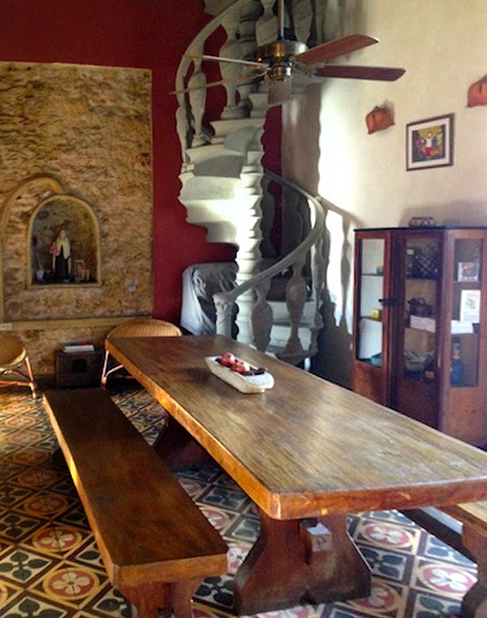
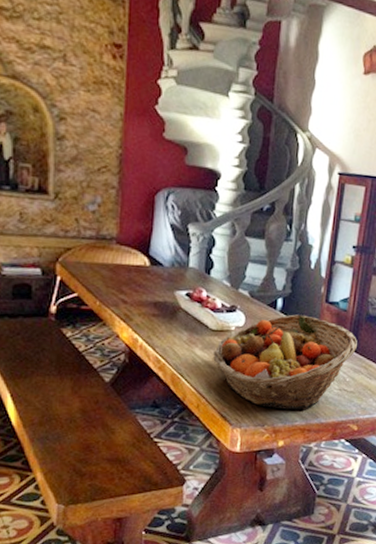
fruit basket: none [246,374,397,476] -> present [213,314,357,410]

